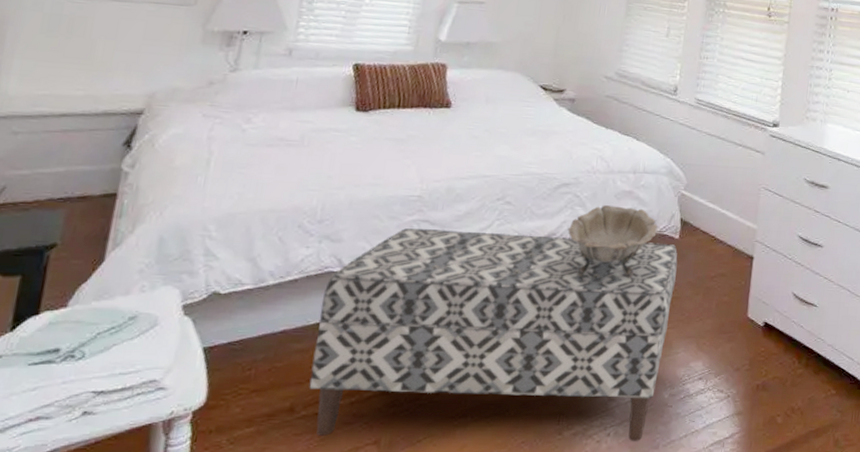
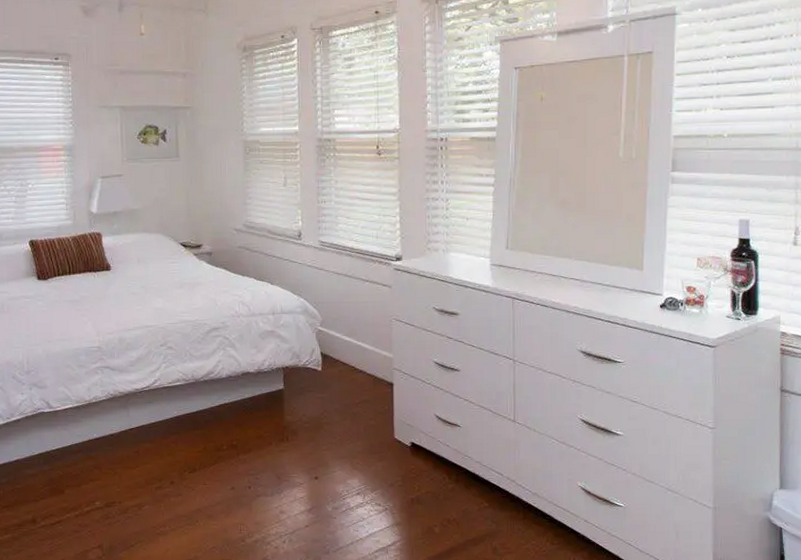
bench: present [309,228,678,441] -> none [40,374,324,547]
decorative bowl: present [567,205,658,278] -> none [223,344,301,409]

